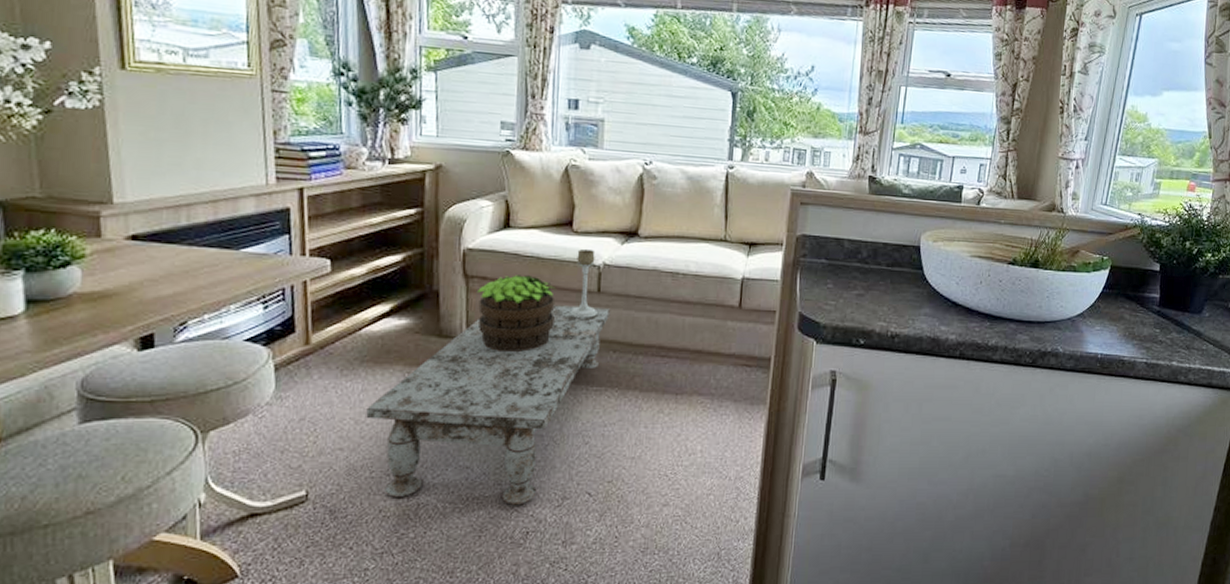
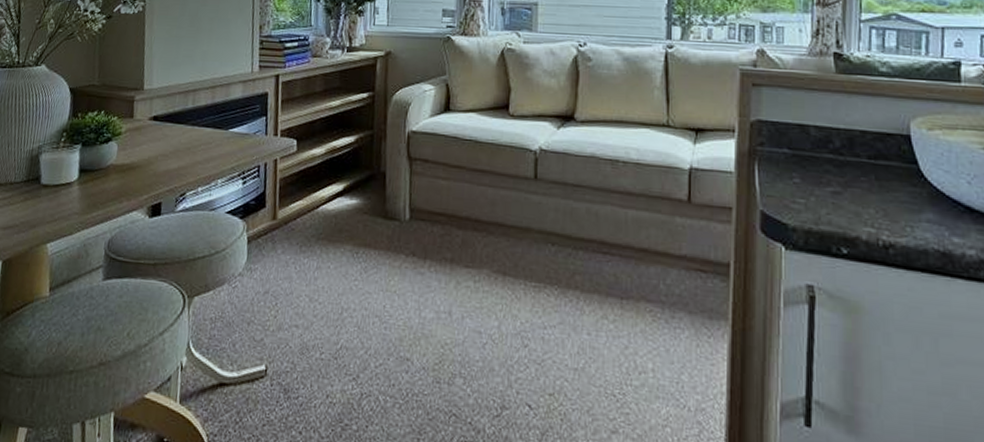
coffee table: present [366,305,611,505] -> none [319,191,549,409]
potted plant: present [478,275,556,352] -> none [420,158,494,239]
candle holder: present [570,248,598,318] -> none [507,132,535,206]

